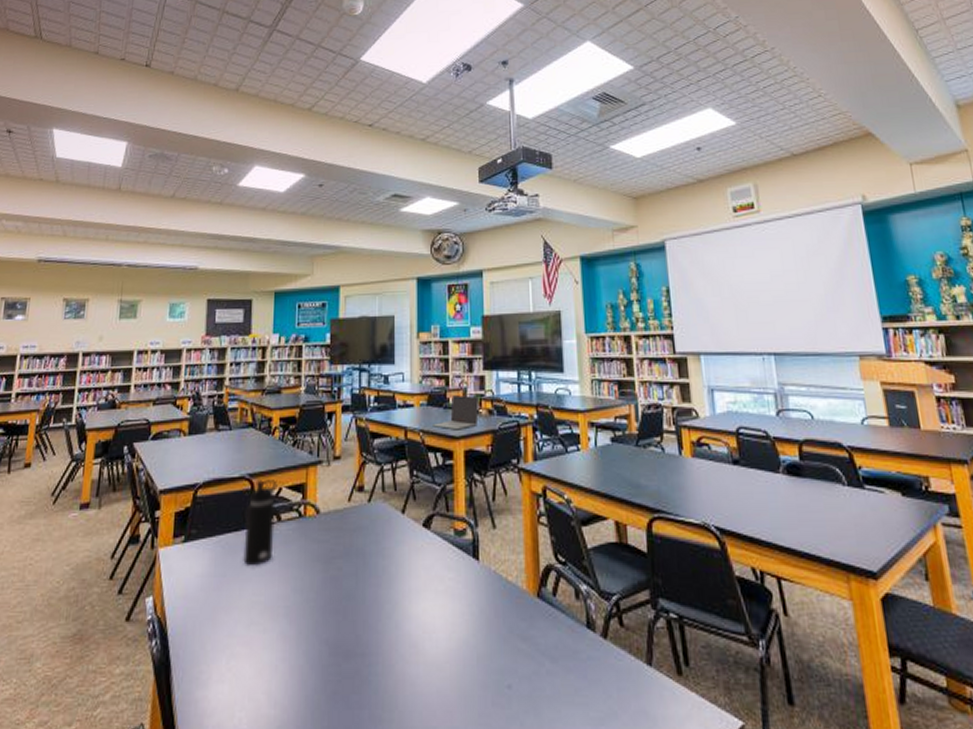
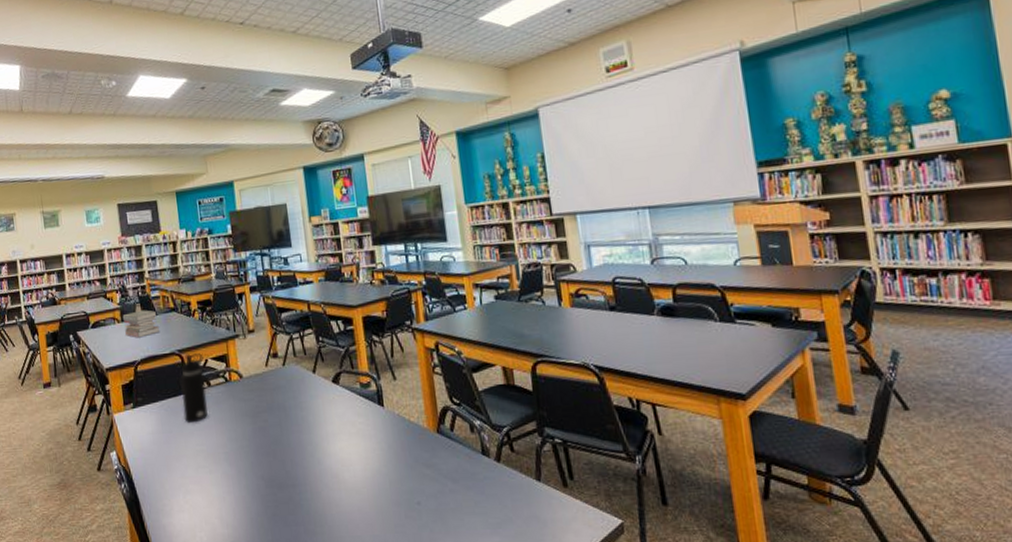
books: none [190,423,231,456] -> present [122,310,159,338]
laptop: present [433,395,480,430] -> none [332,269,373,301]

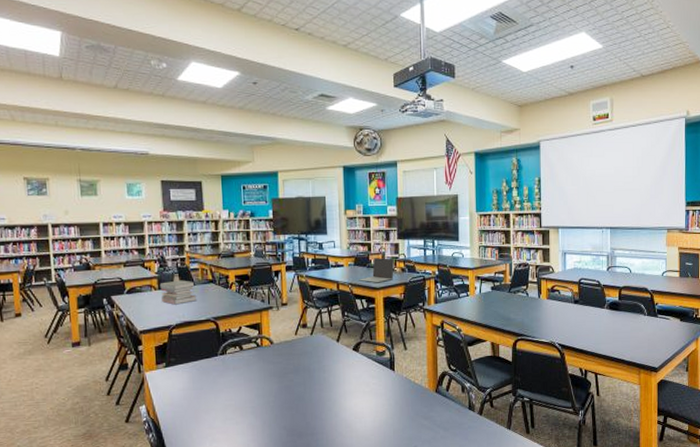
water bottle: present [180,353,208,424] -> none [213,320,239,382]
laptop: none [332,269,373,301] -> present [359,258,395,283]

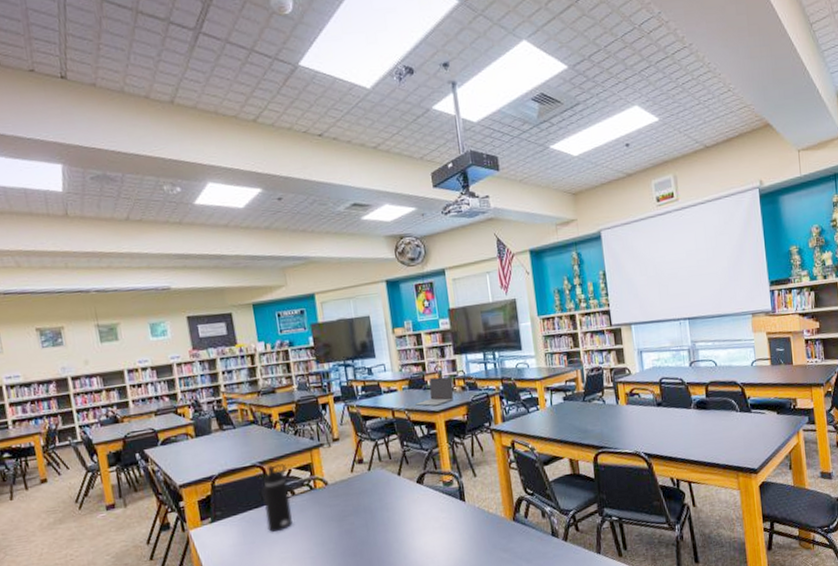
books: present [159,280,196,305] -> none [196,423,238,453]
water bottle: none [213,320,239,382] -> present [262,463,293,533]

